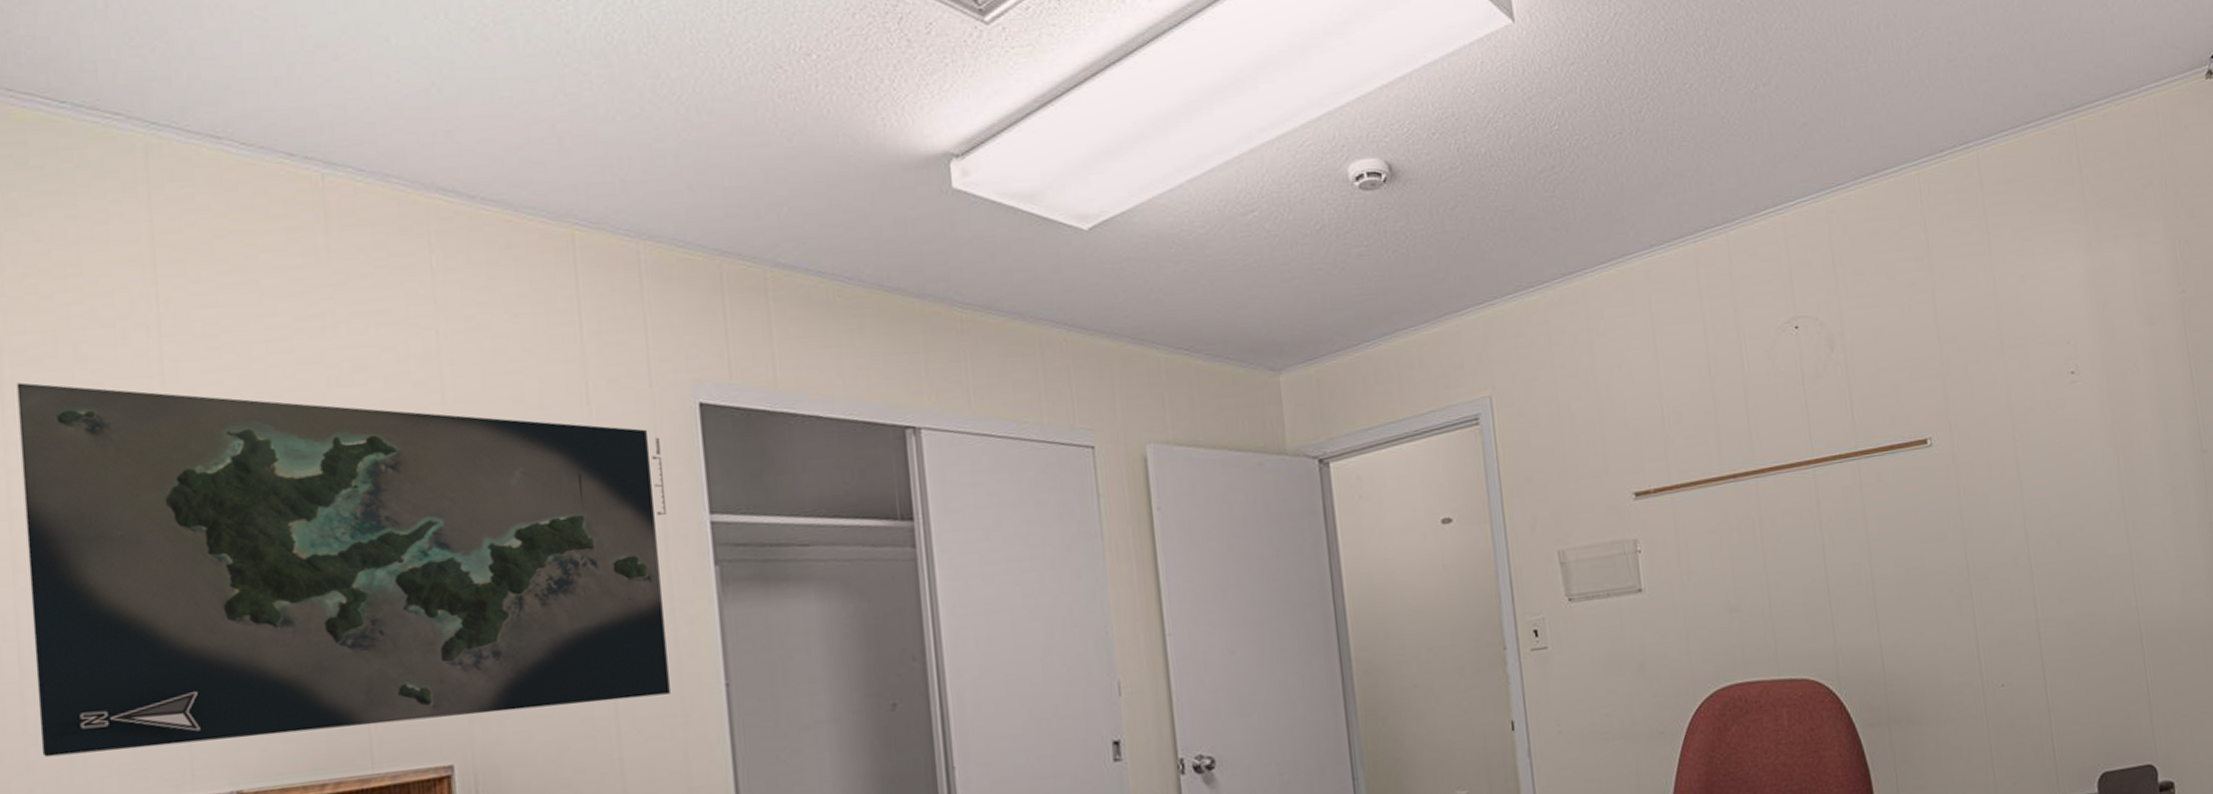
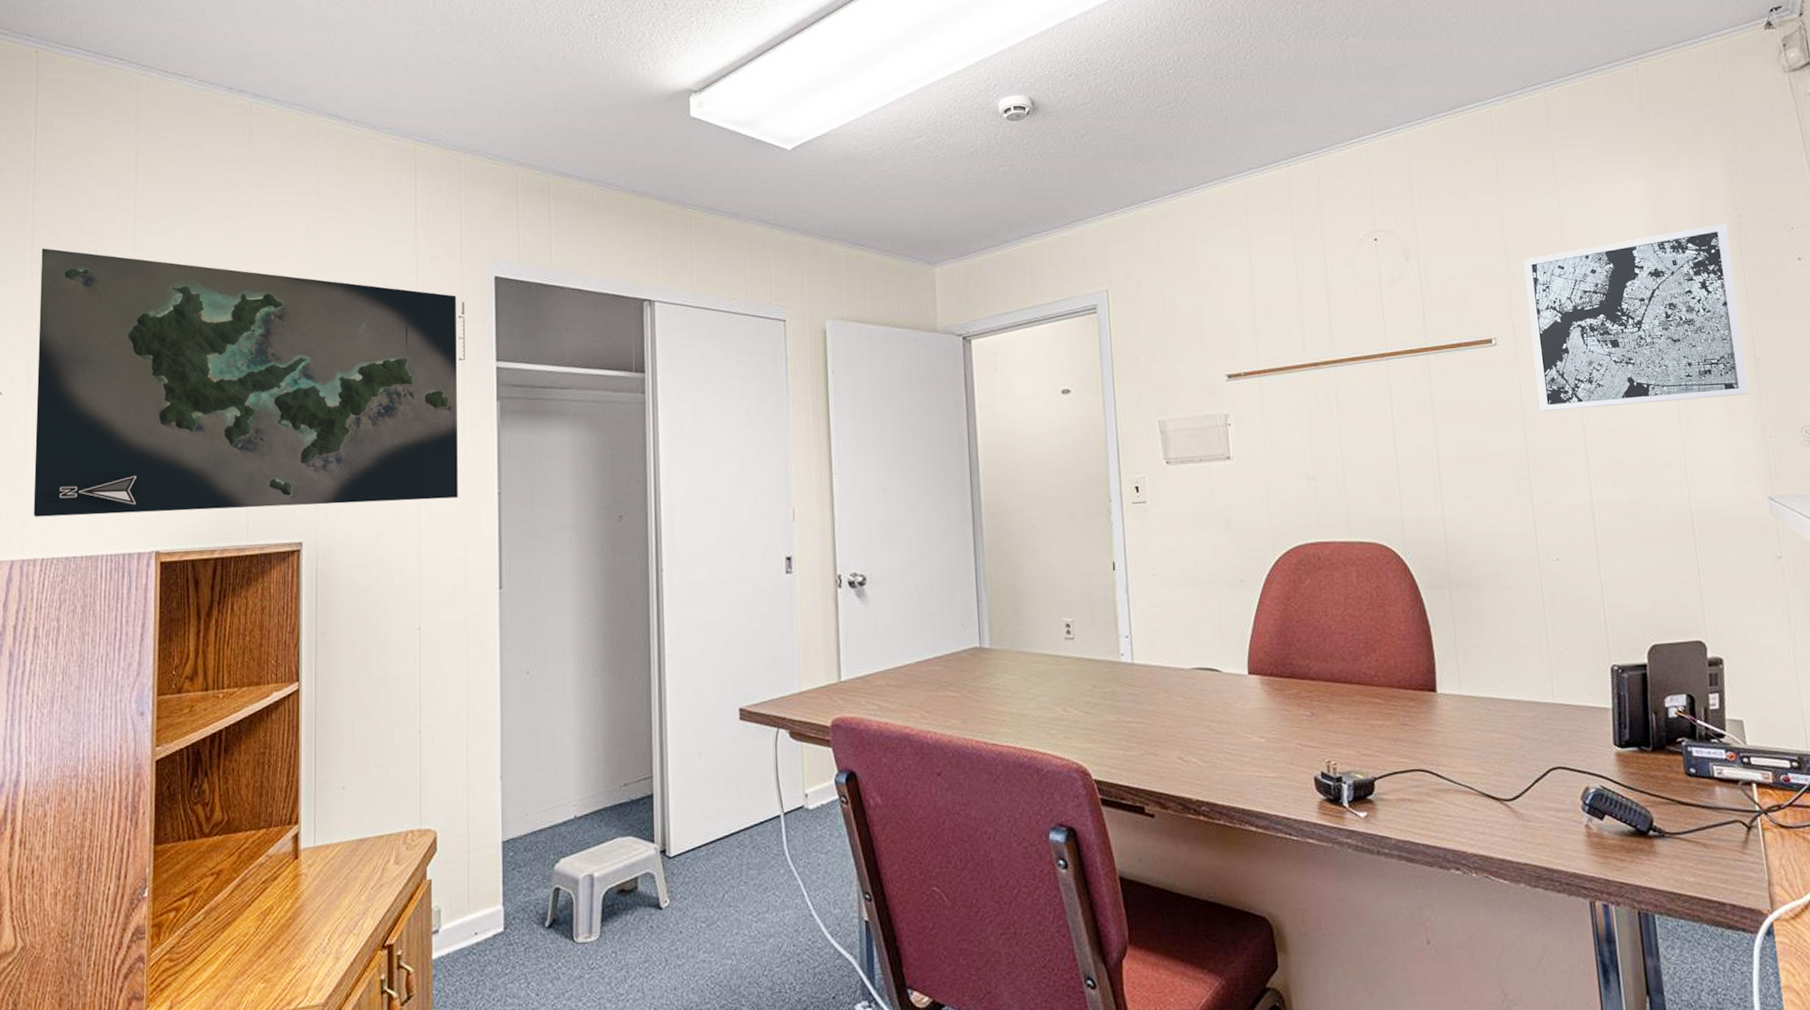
wall art: none [1958,299,2196,519] -> present [1523,223,1750,411]

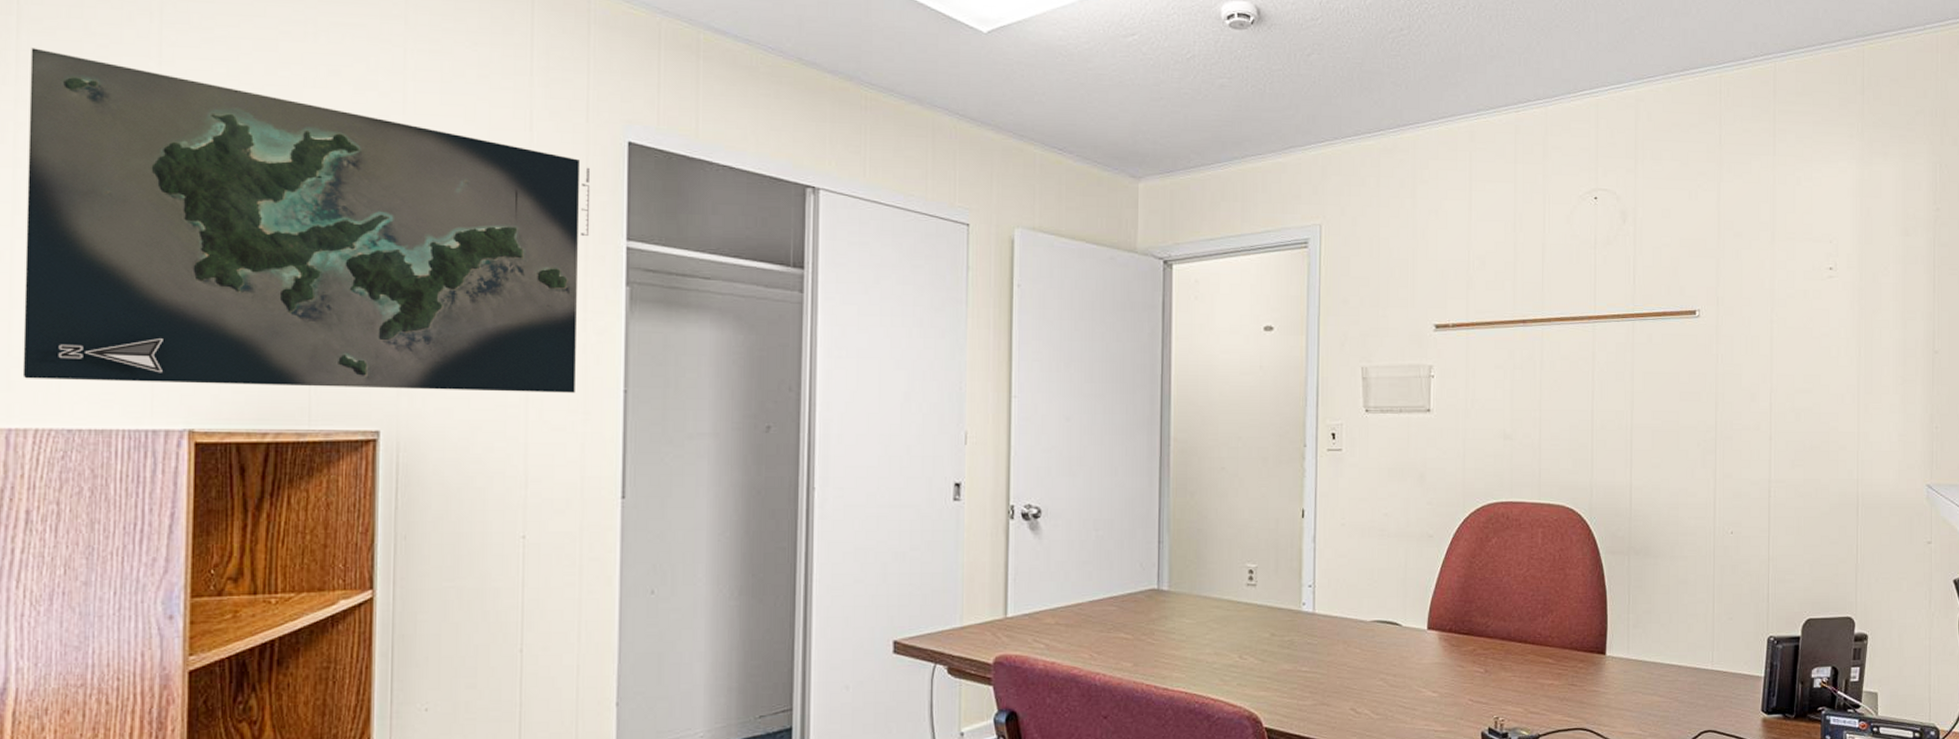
wall art: present [1523,223,1750,411] -> none [1733,215,1925,387]

